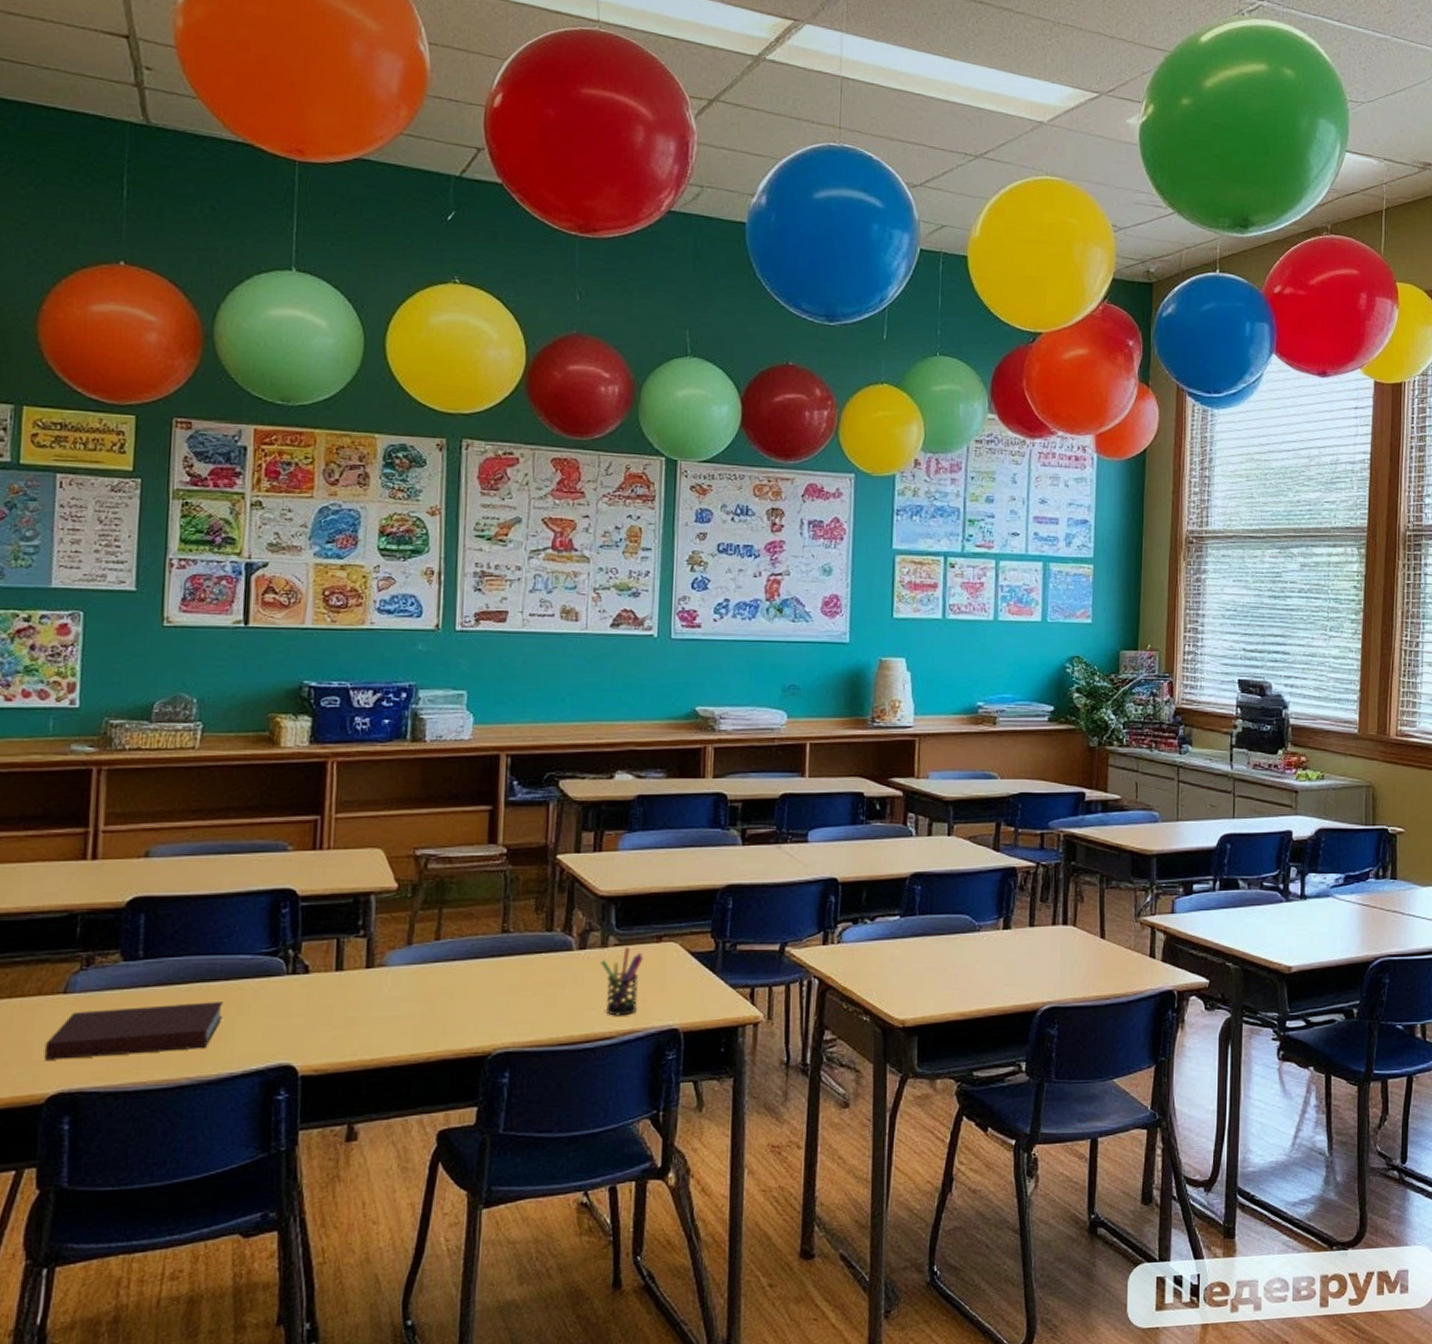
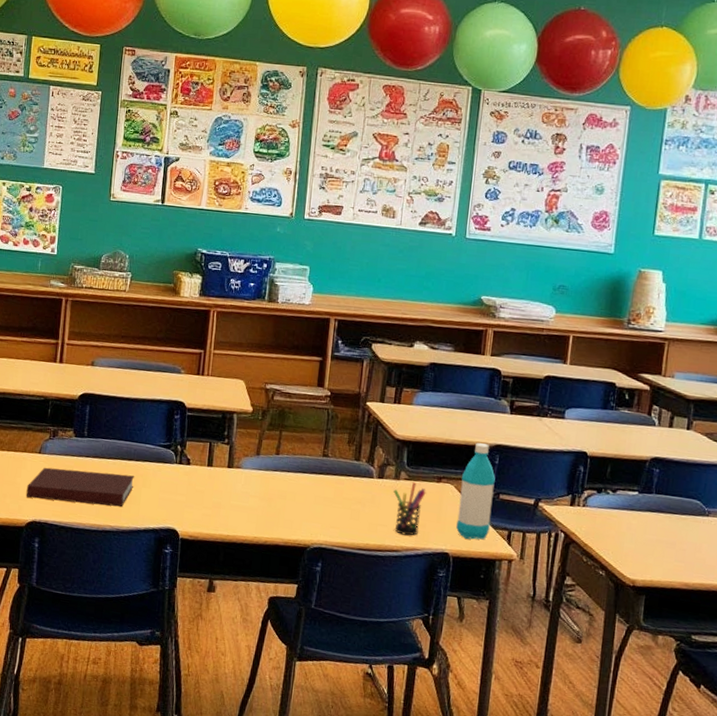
water bottle: none [685,886,730,1007] -> present [456,443,495,540]

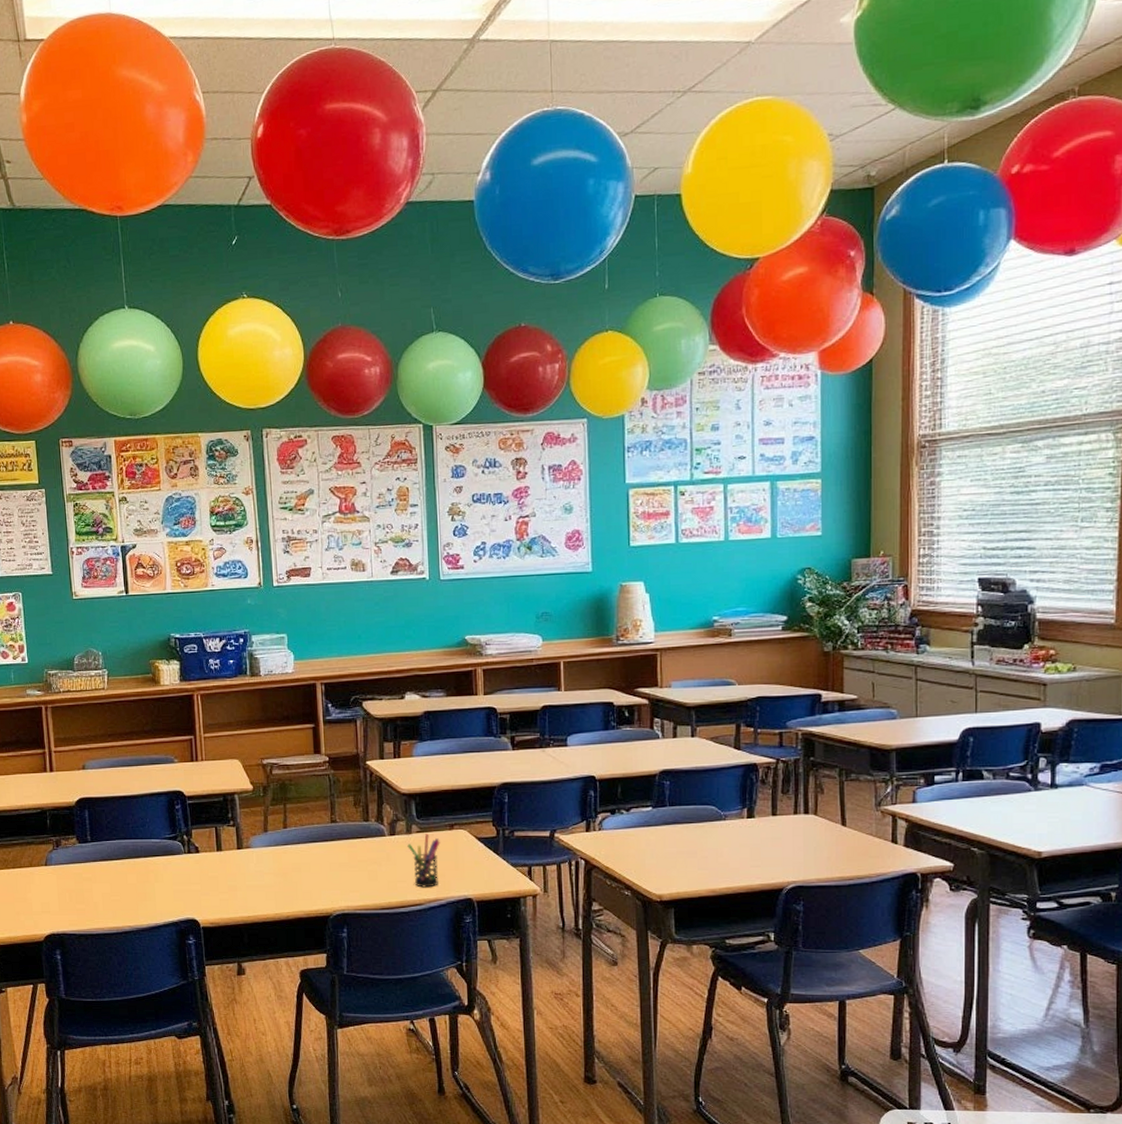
notebook: present [25,467,134,507] -> none [38,873,147,911]
water bottle: present [456,443,495,540] -> none [474,784,509,881]

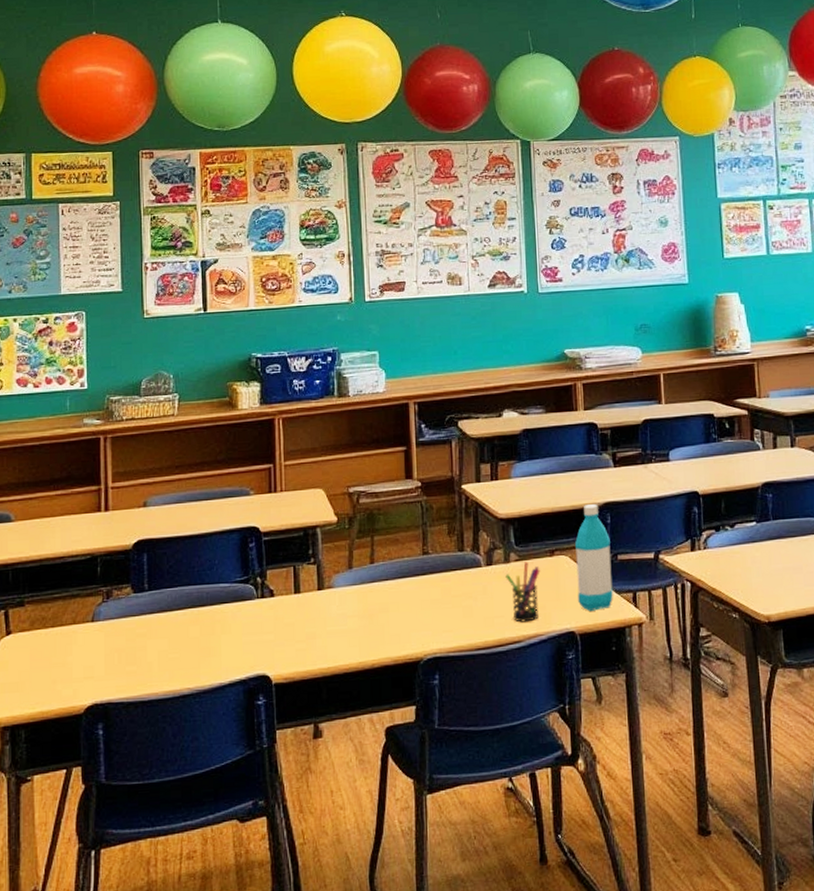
water bottle: none [474,784,509,881] -> present [575,504,613,611]

